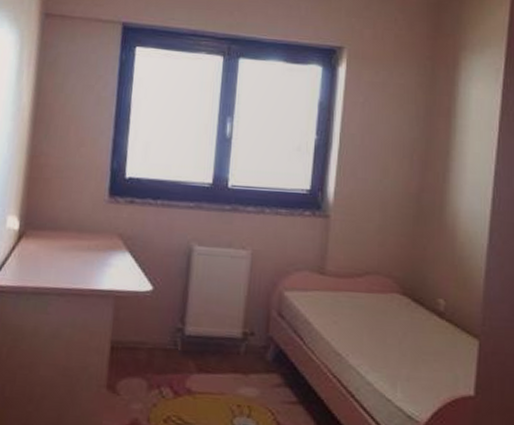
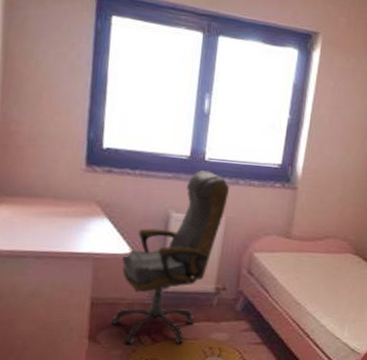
office chair: none [131,199,254,399] -> present [111,170,229,344]

